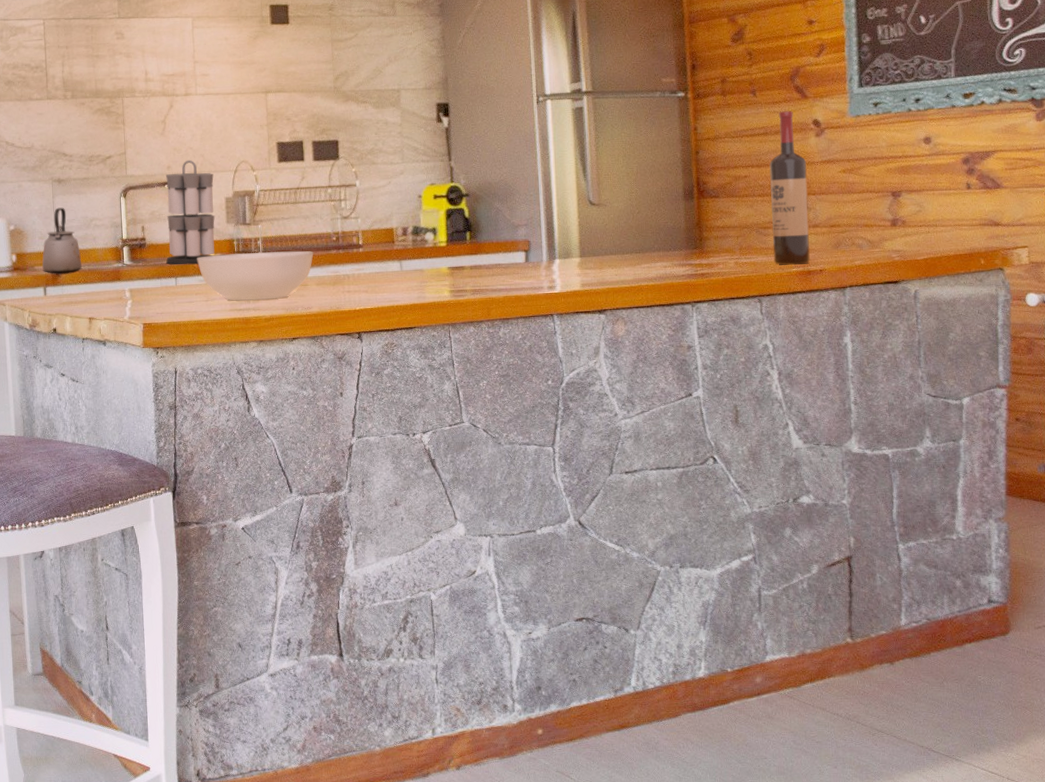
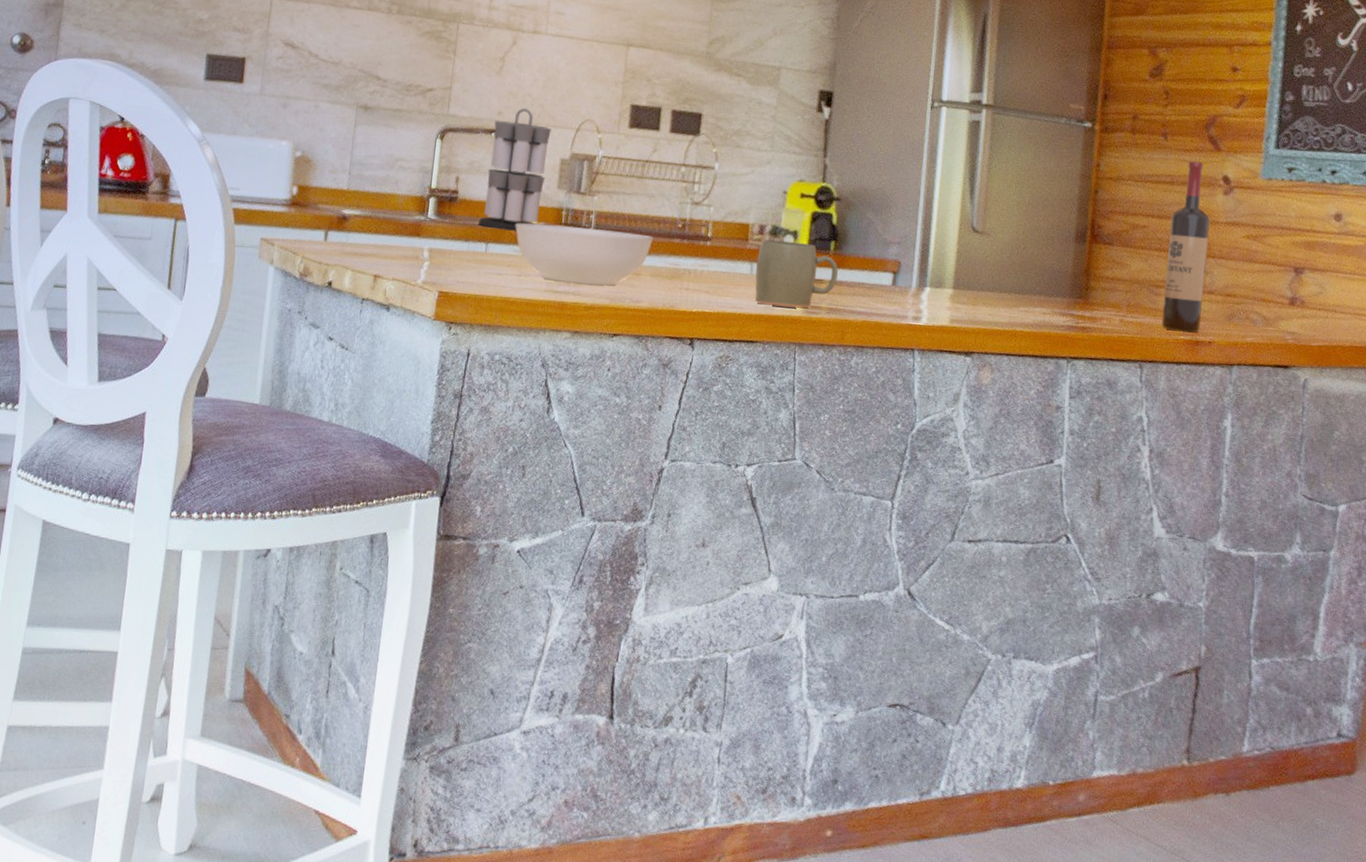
kettle: present [42,207,82,275] -> none [326,139,377,220]
mug: none [404,237,477,295] -> present [755,239,838,309]

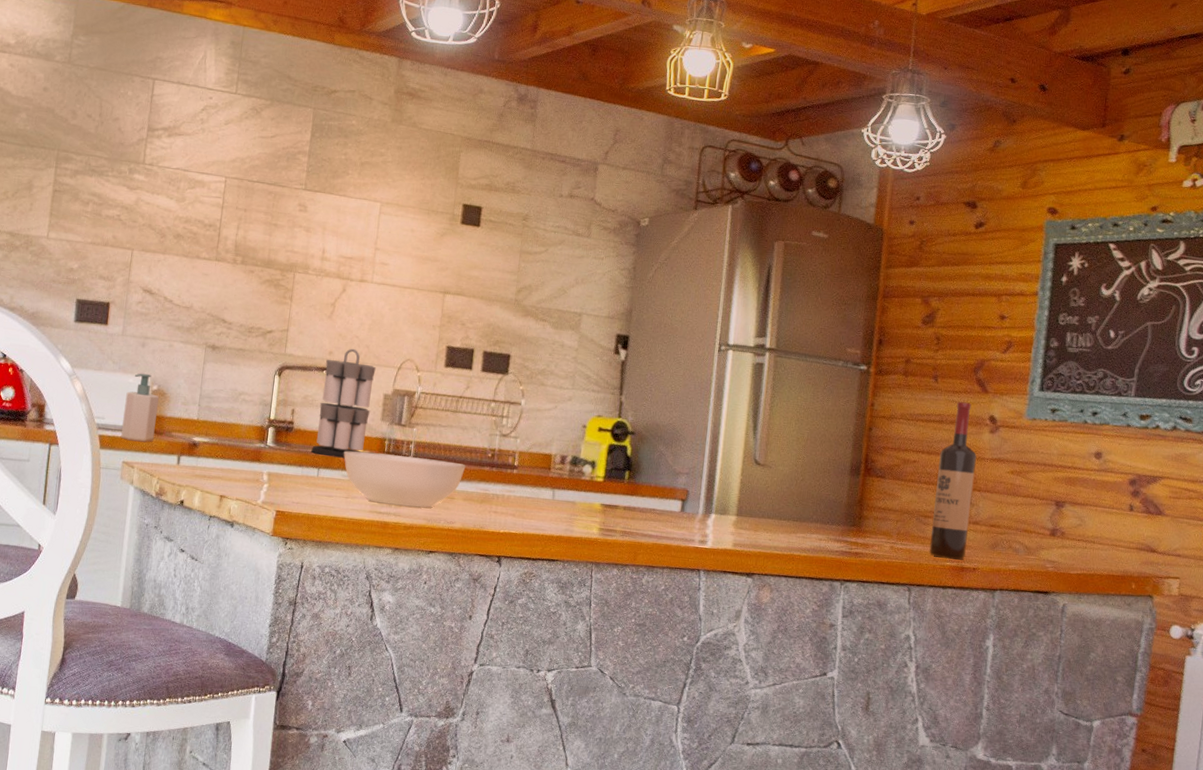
soap bottle: none [259,137,303,217] -> present [121,373,159,443]
mug: present [755,239,838,309] -> none [556,469,632,531]

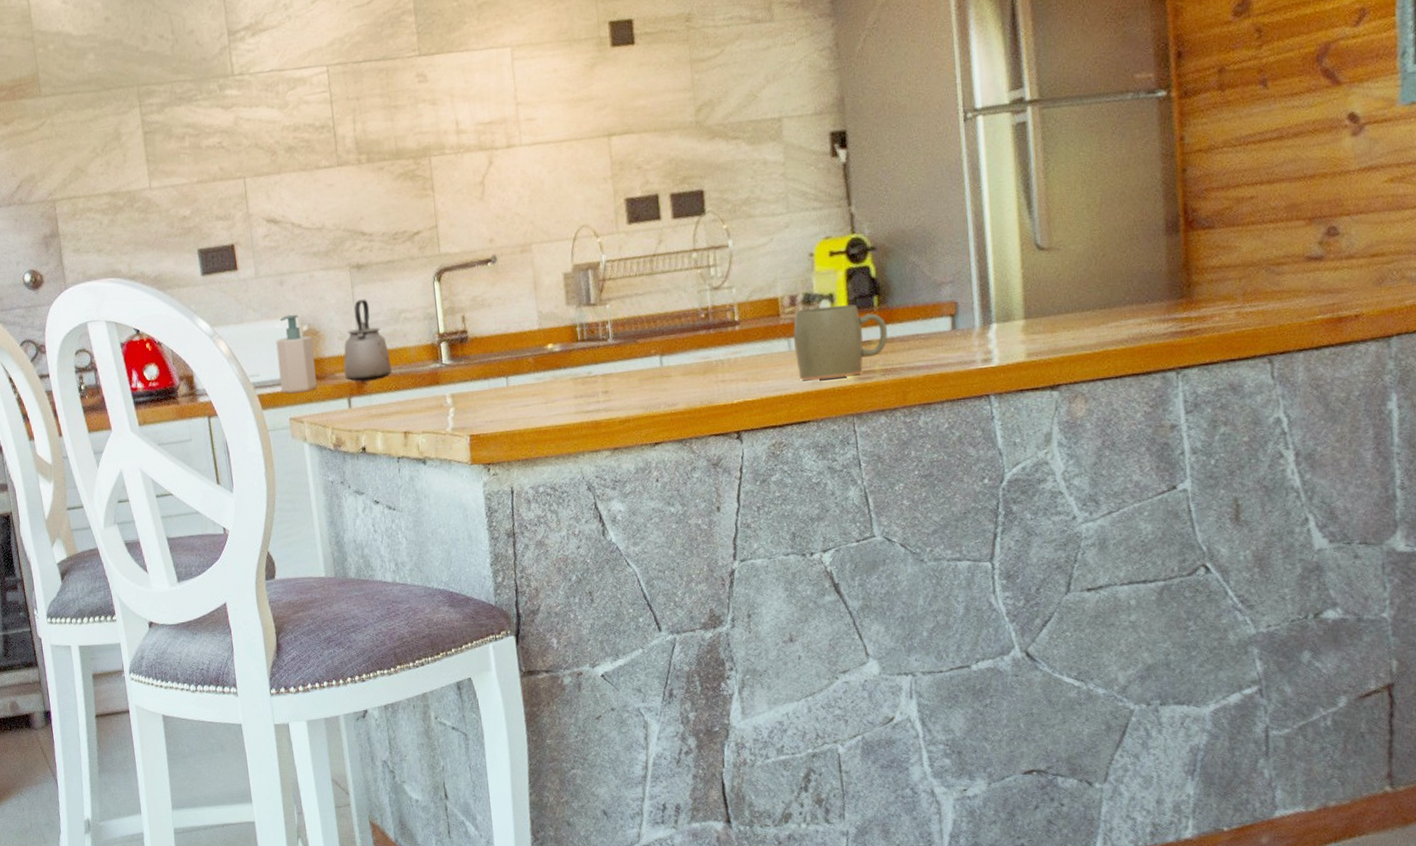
kettle: none [179,375,223,447] -> present [343,299,392,383]
spice rack: present [311,348,376,458] -> none [488,228,553,361]
bowl: present [343,451,466,508] -> none [530,333,677,402]
mug: none [556,469,632,531] -> present [793,304,887,381]
wine bottle: present [929,401,977,560] -> none [1285,103,1342,312]

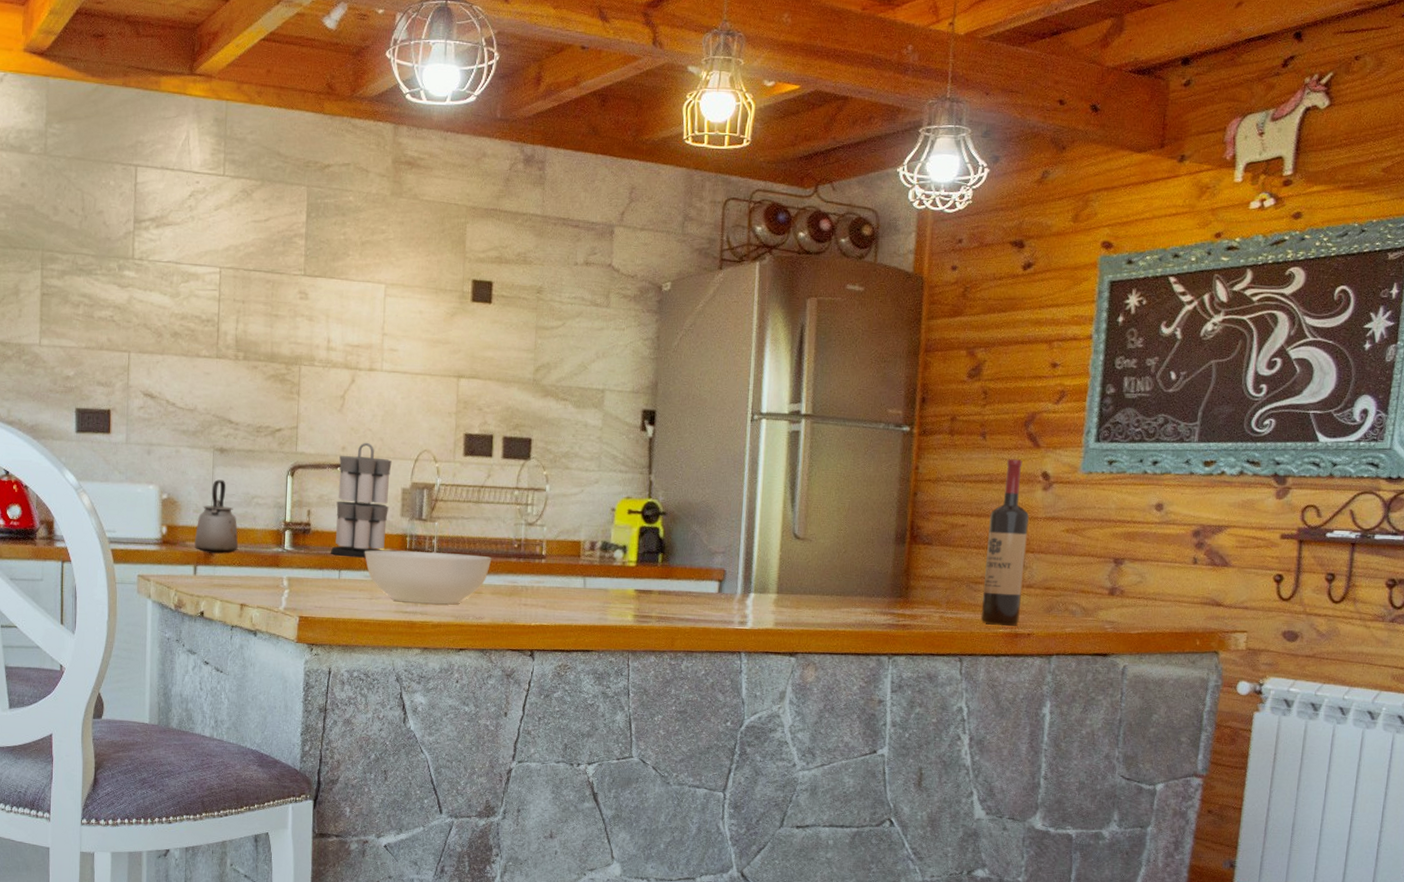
soap bottle: present [276,314,317,394] -> none [134,482,169,554]
spice rack: none [488,228,553,361] -> present [331,442,392,558]
bowl: none [530,333,677,402] -> present [364,550,492,605]
mug: present [793,304,887,381] -> none [588,555,666,618]
wine bottle: none [1285,103,1342,312] -> present [980,459,1029,626]

